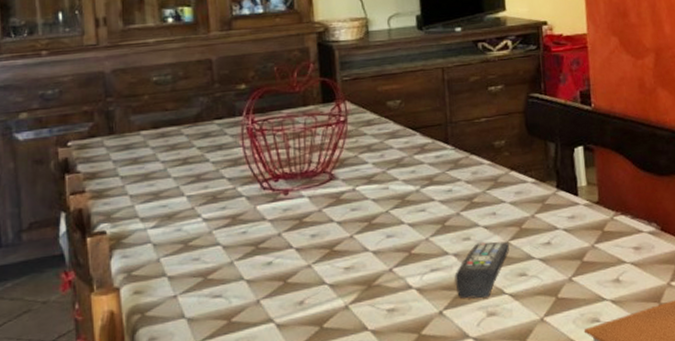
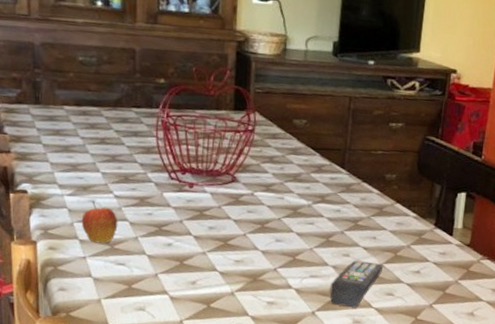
fruit: none [168,229,210,277] -> present [81,201,118,244]

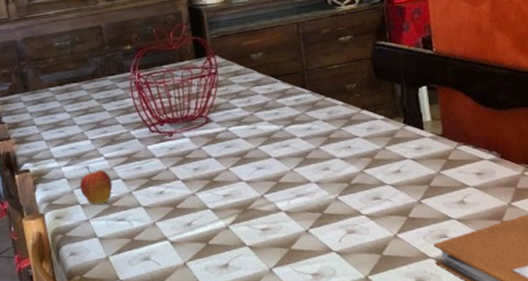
remote control: present [330,260,383,308] -> none [317,170,364,220]

